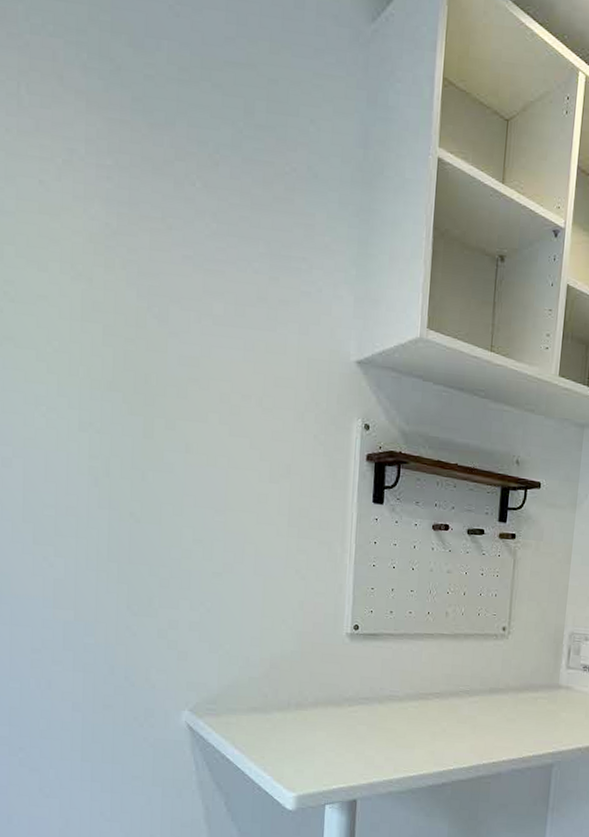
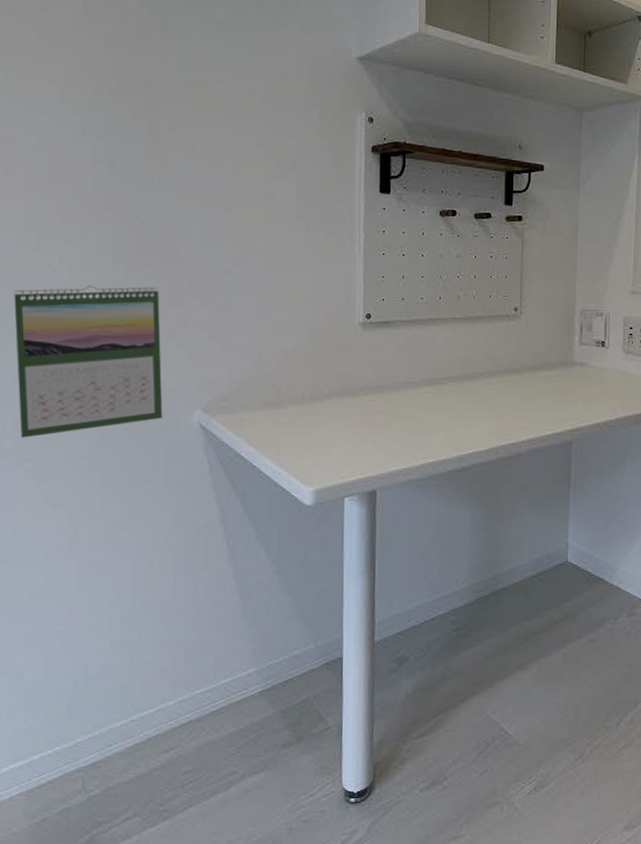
calendar: none [10,581,152,728] -> present [14,285,163,438]

